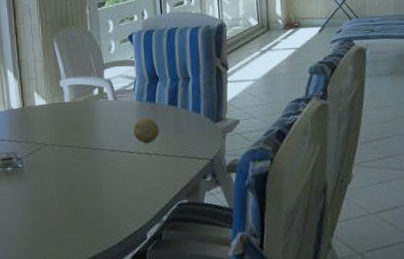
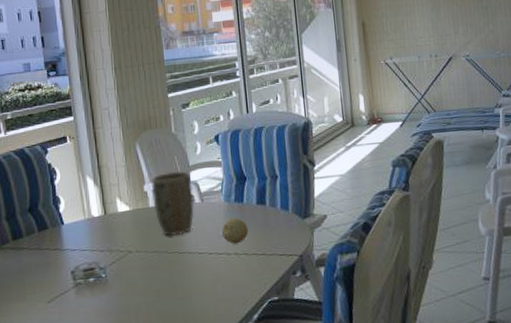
plant pot: none [66,68,108,131] -> present [150,170,195,236]

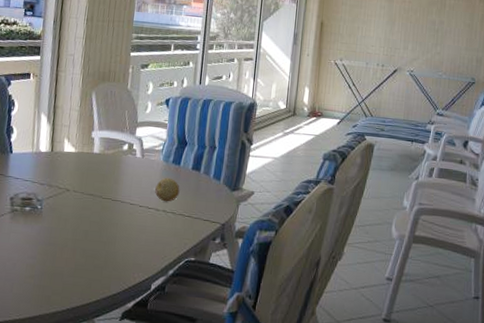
plant pot: present [150,170,195,236] -> none [97,124,137,184]

